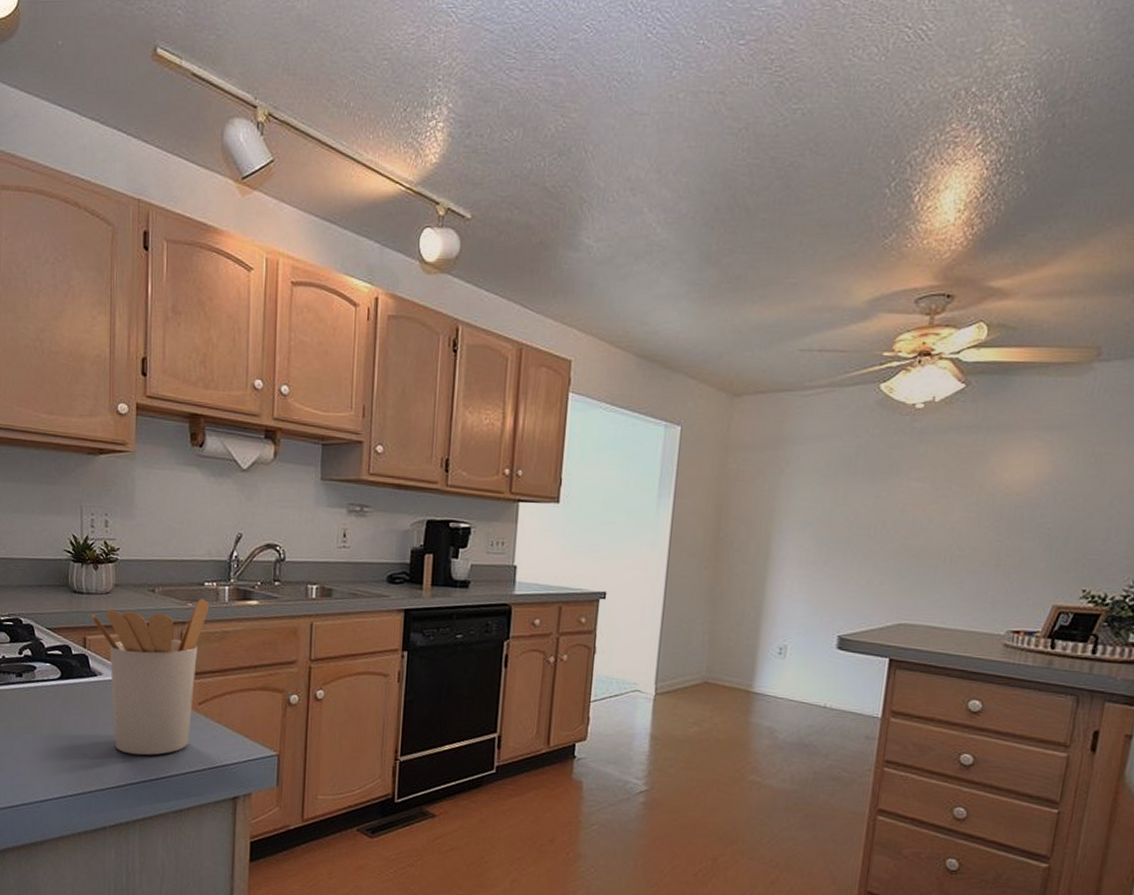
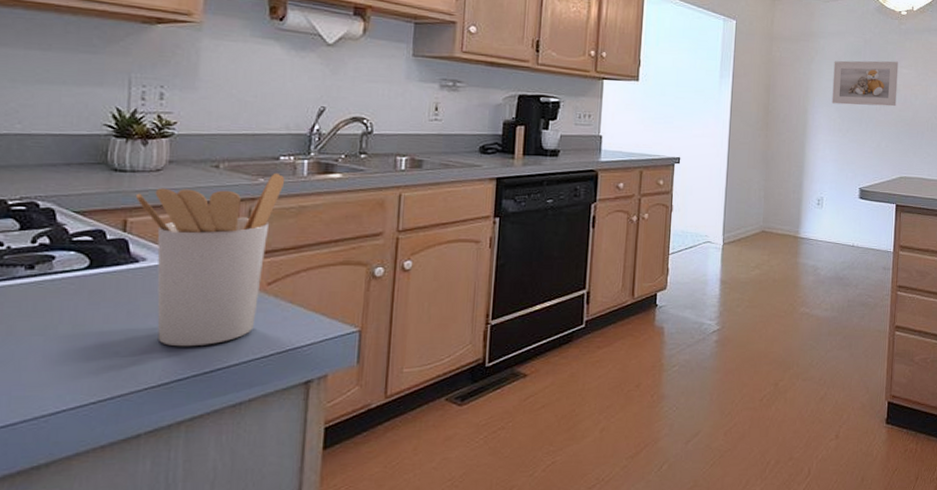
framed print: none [805,471,907,532] -> present [831,60,899,107]

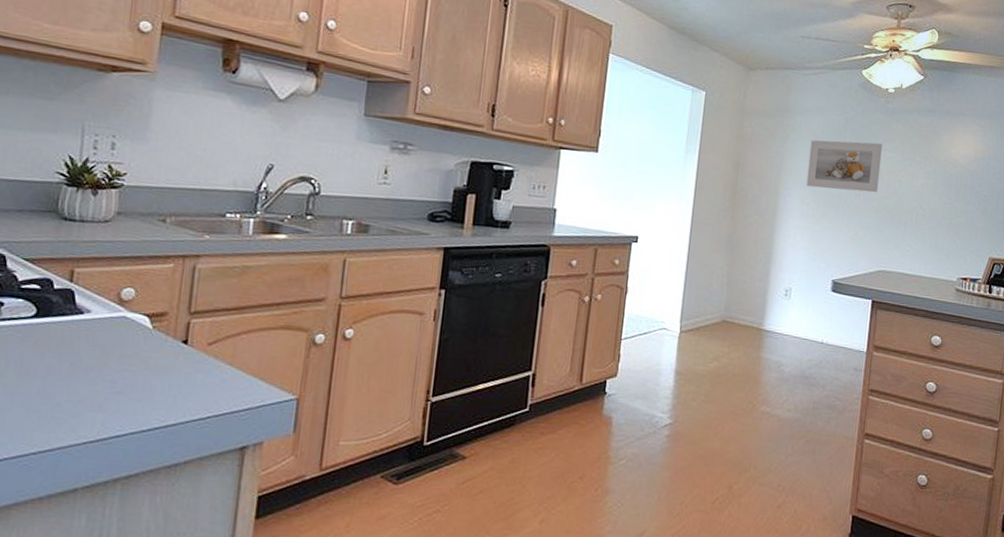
utensil holder: present [135,172,285,347] -> none [83,230,231,404]

